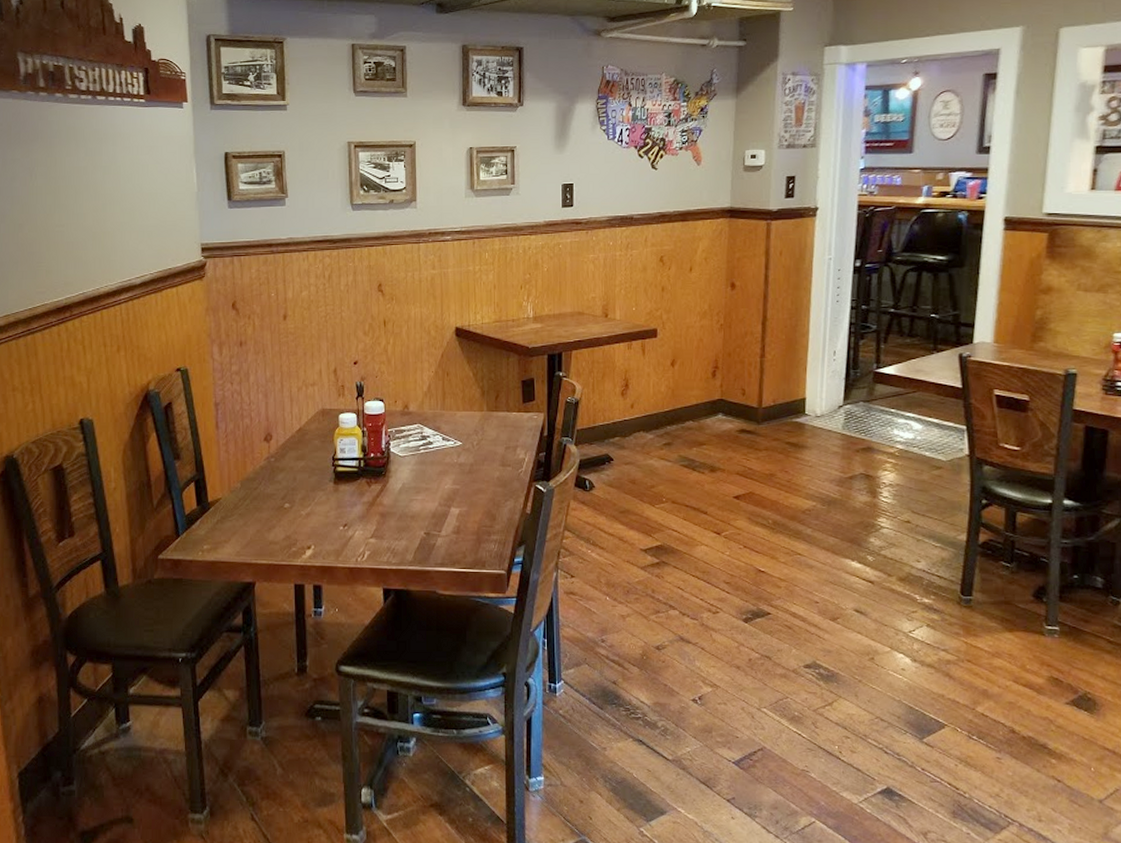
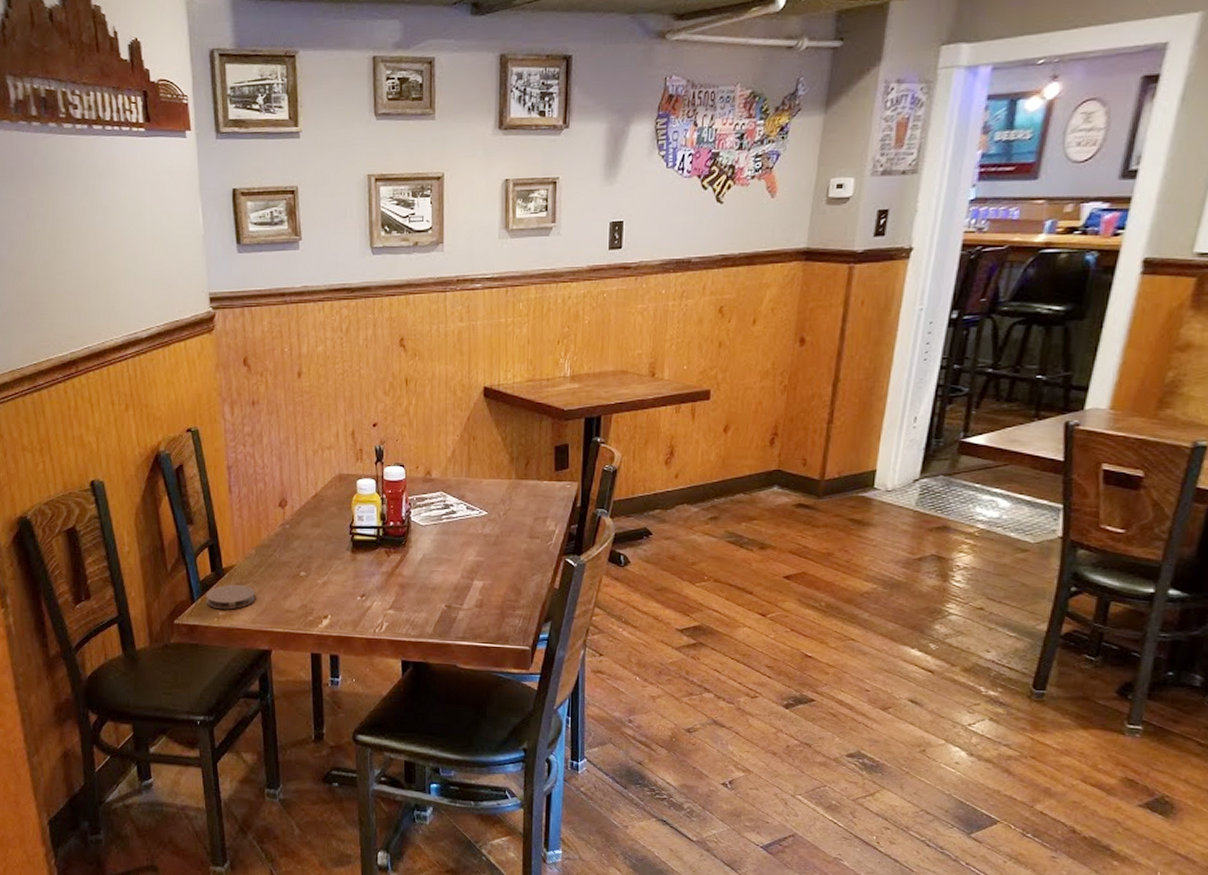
coaster: none [190,517,241,543] -> present [205,584,256,610]

